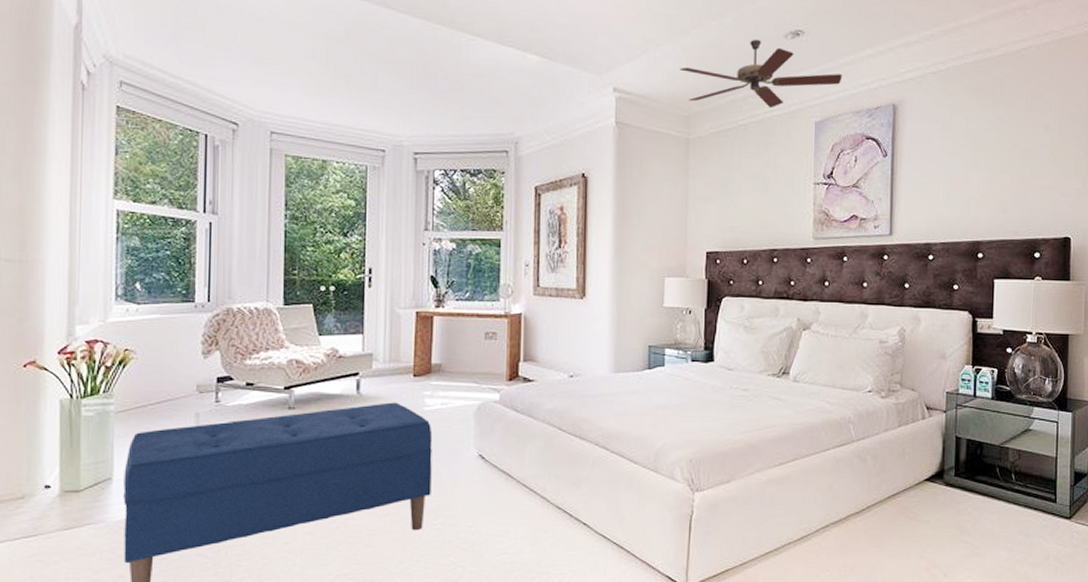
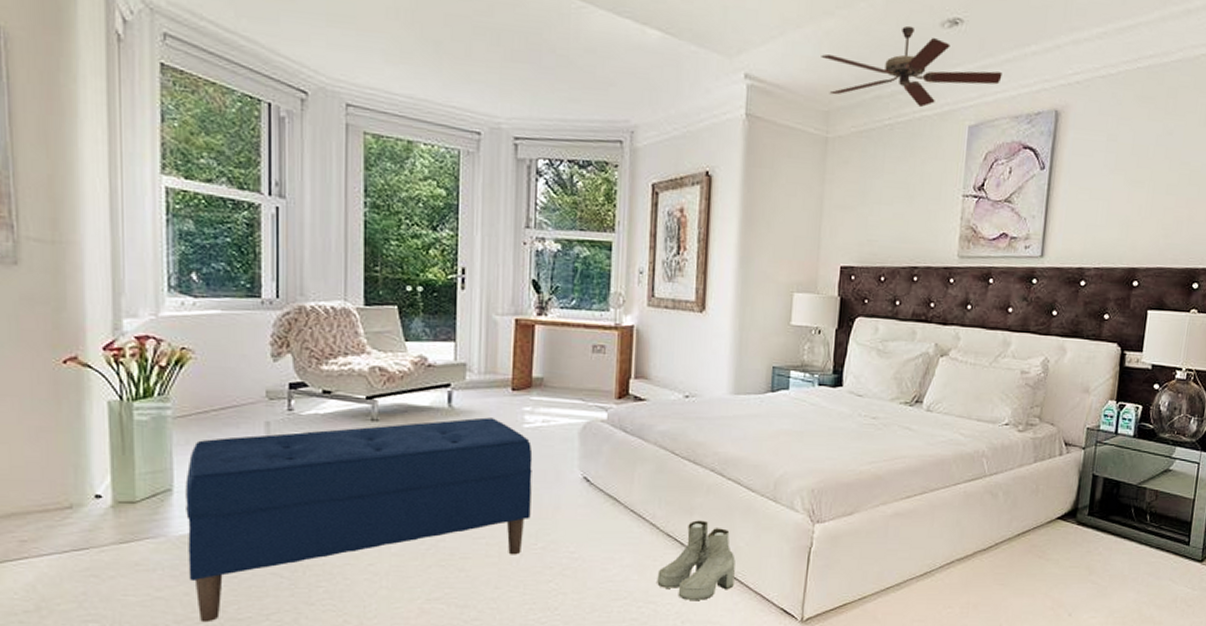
boots: none [549,492,621,570] -> present [657,520,736,600]

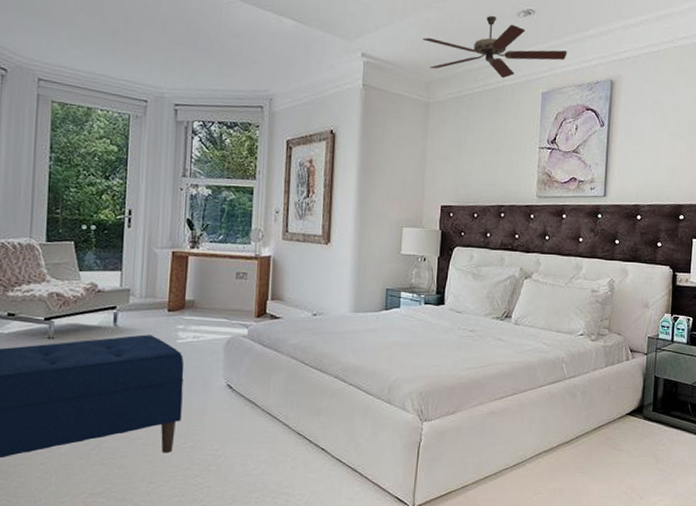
boots: present [657,520,736,600] -> none [289,420,356,491]

